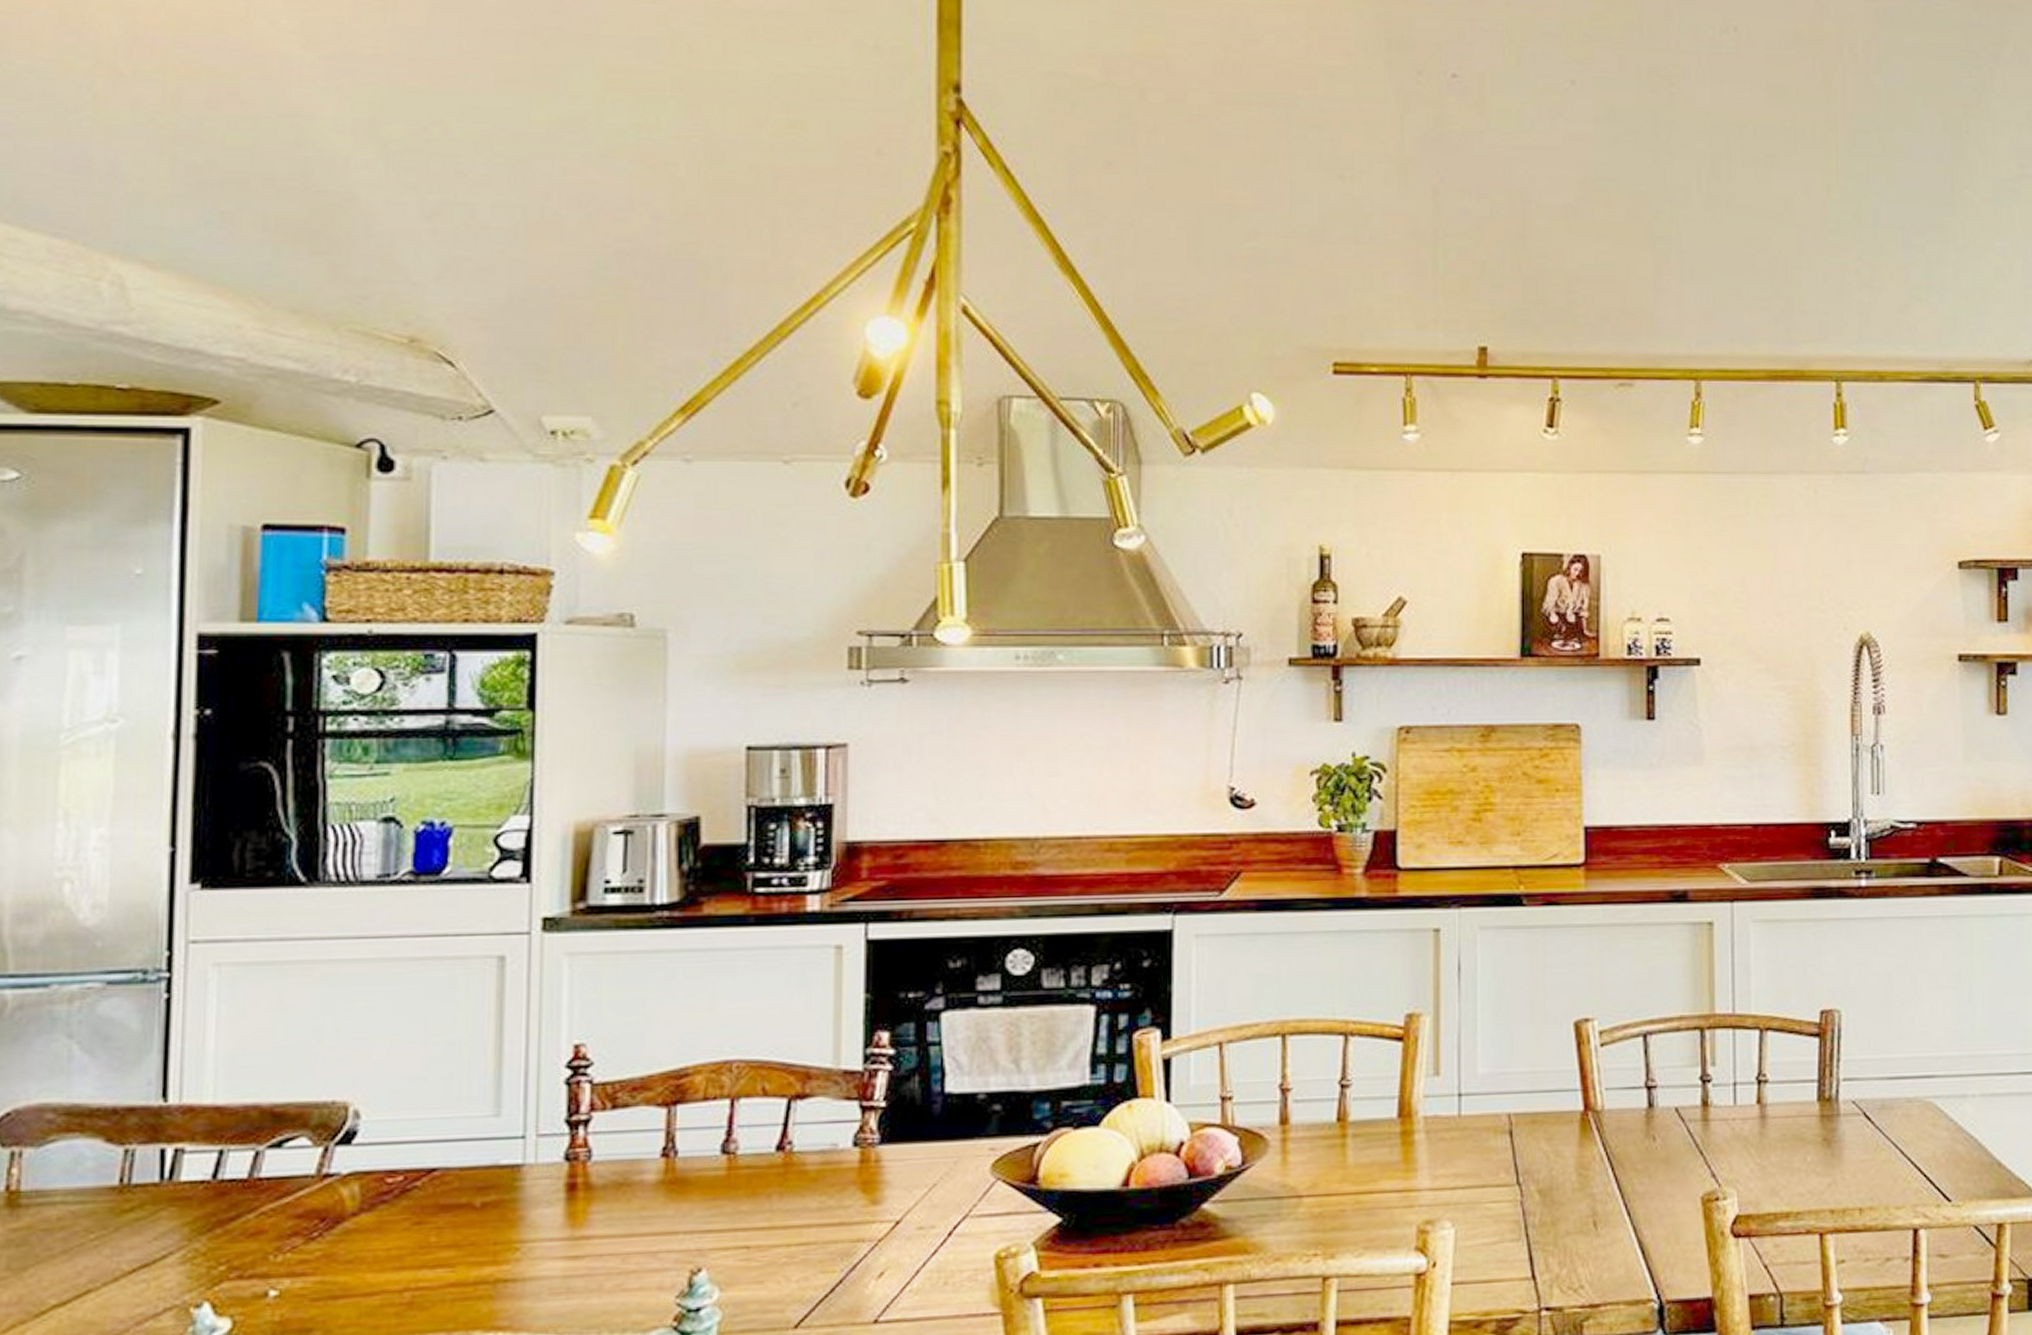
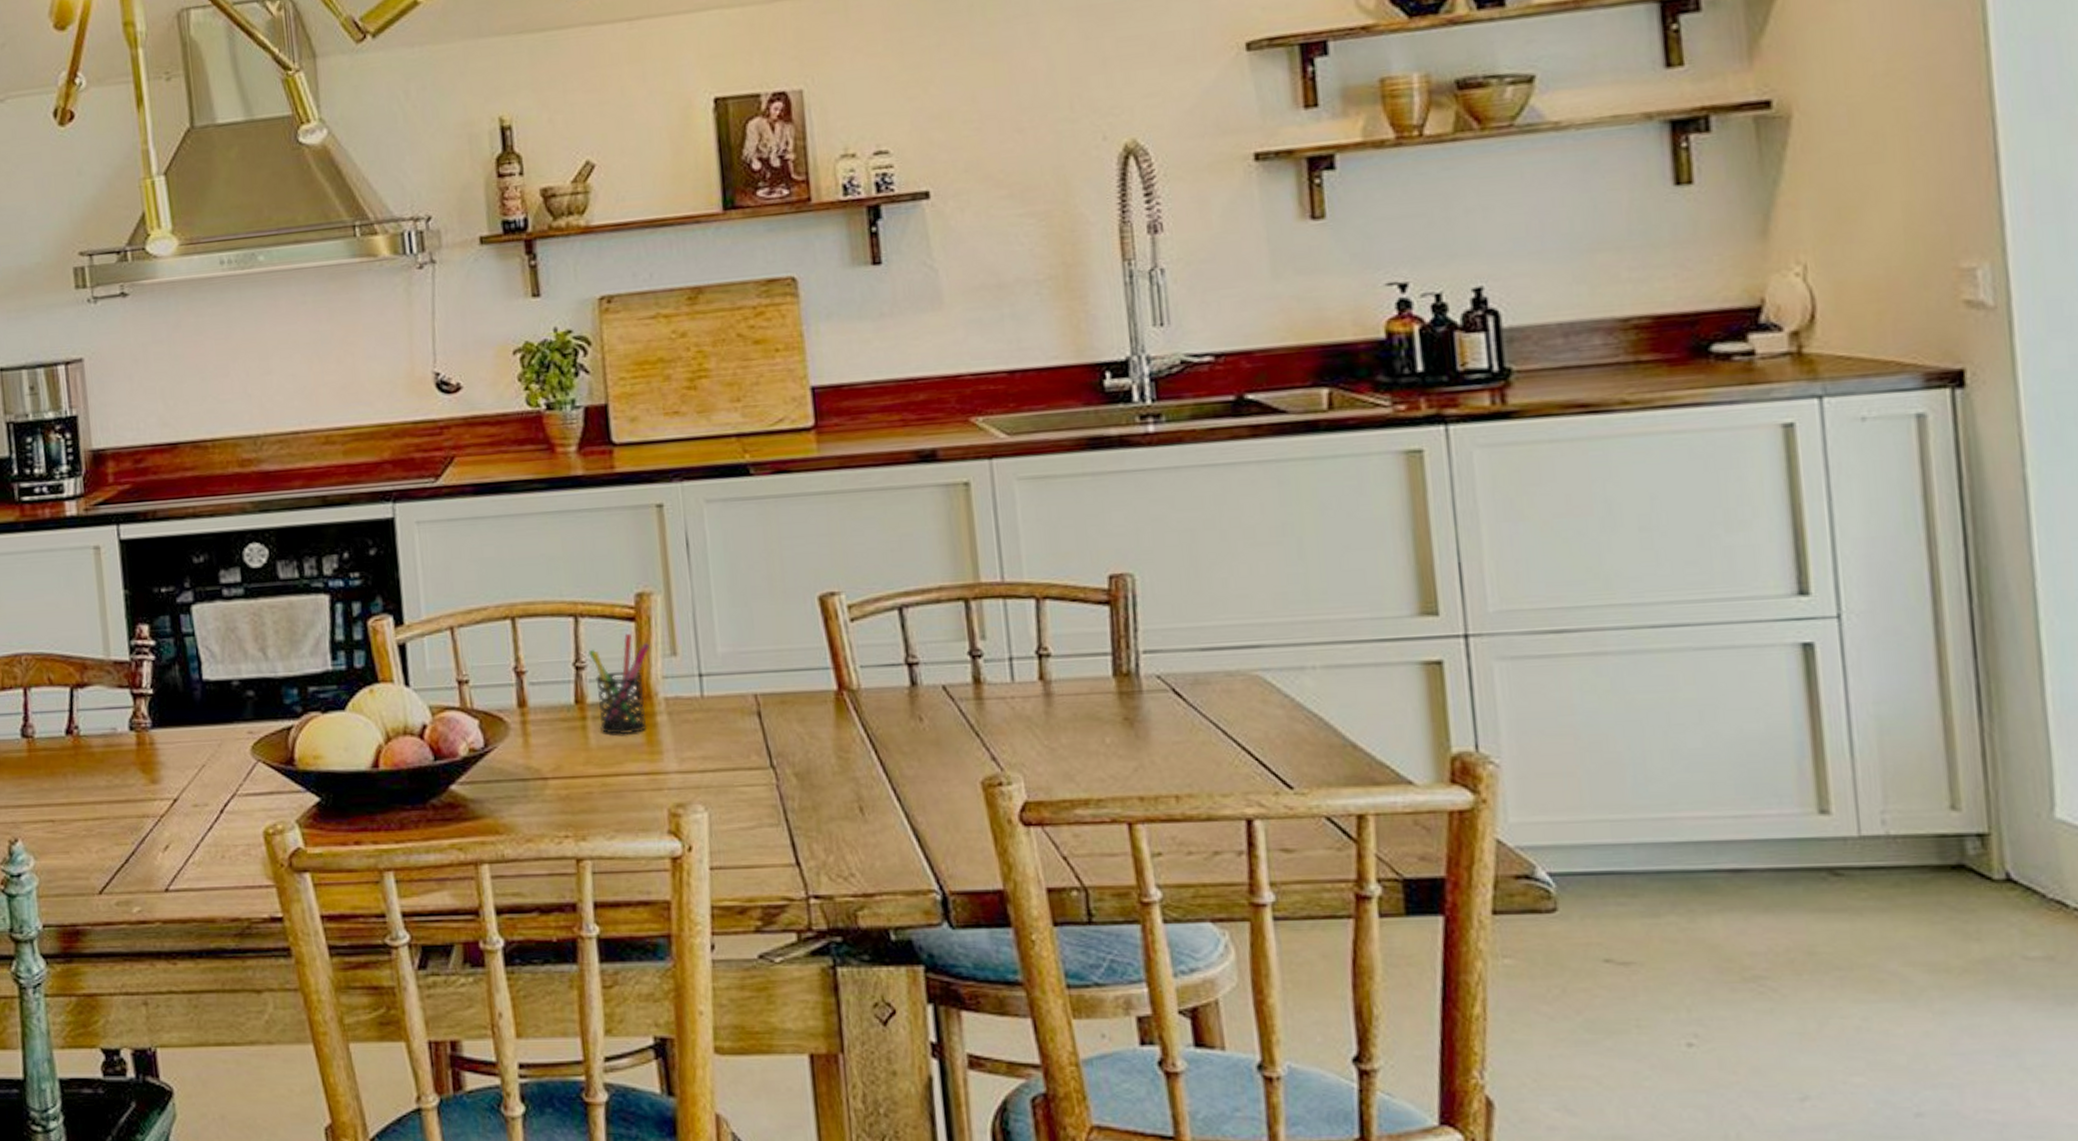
pen holder: none [1355,1054,1414,1153] -> present [589,634,650,735]

